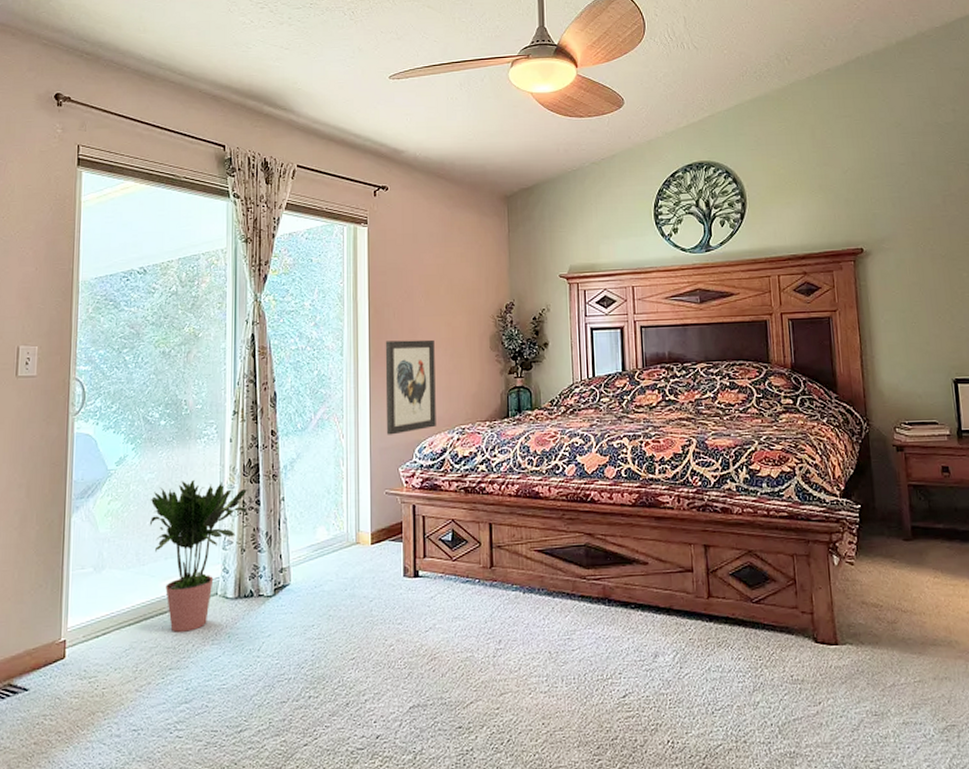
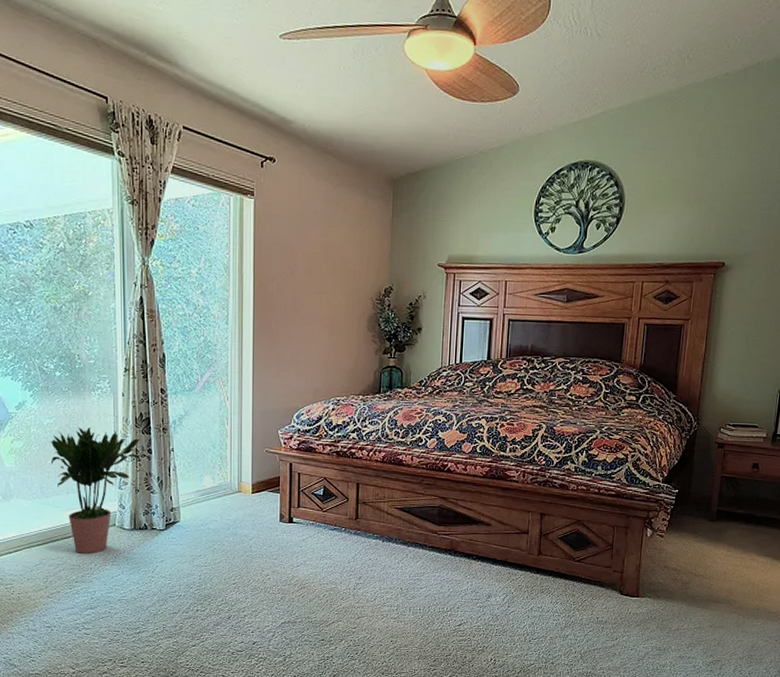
wall art: present [385,339,436,435] -> none [267,314,315,401]

